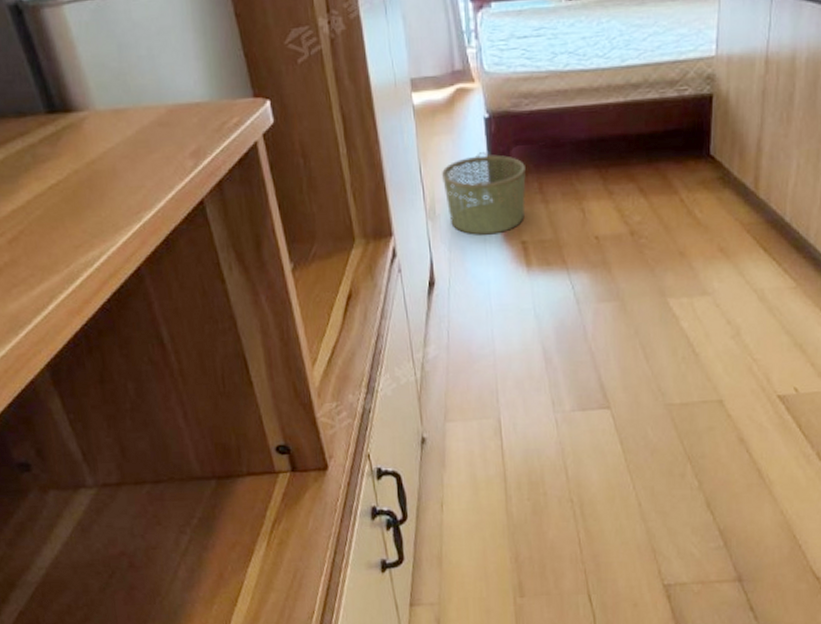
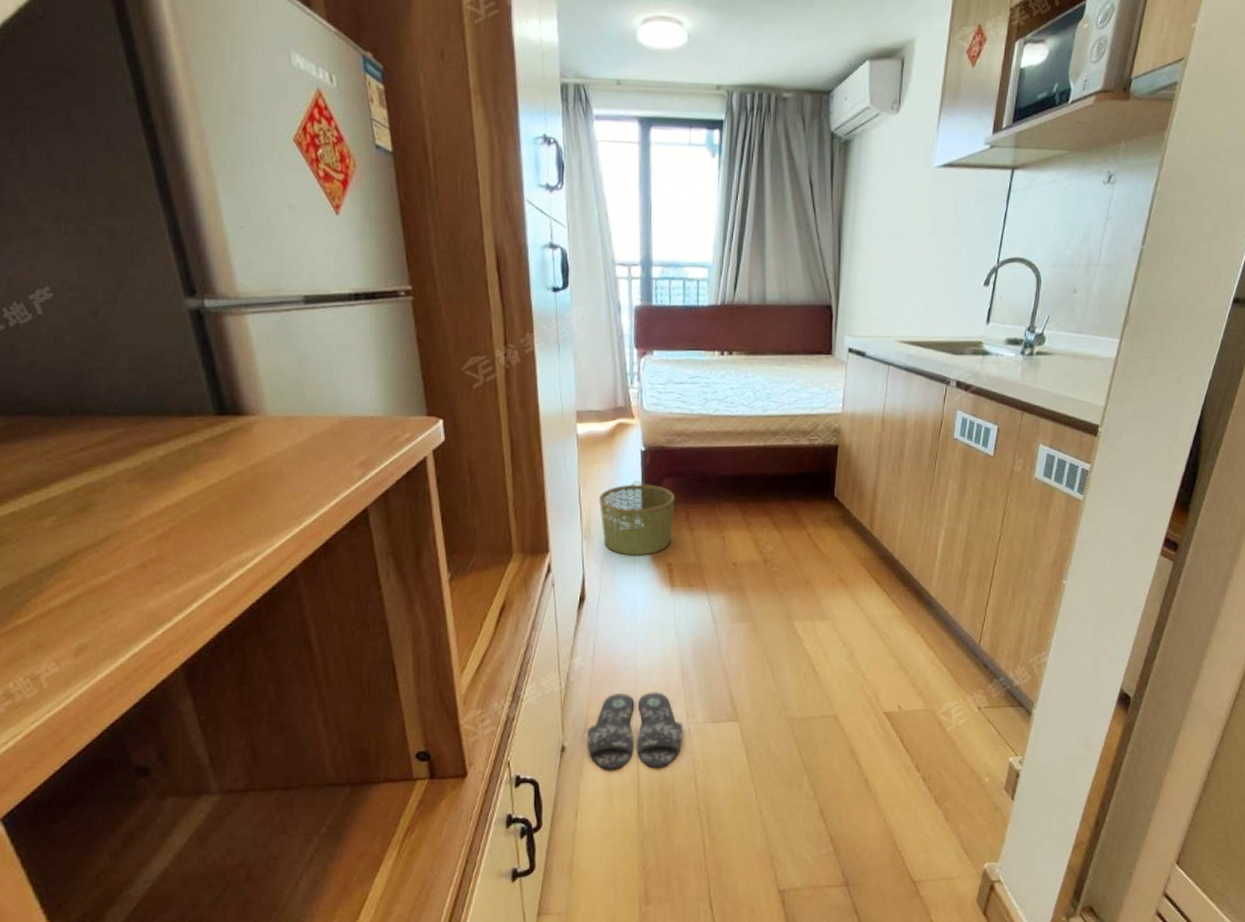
slippers: none [446,379,550,462] -> present [586,692,684,770]

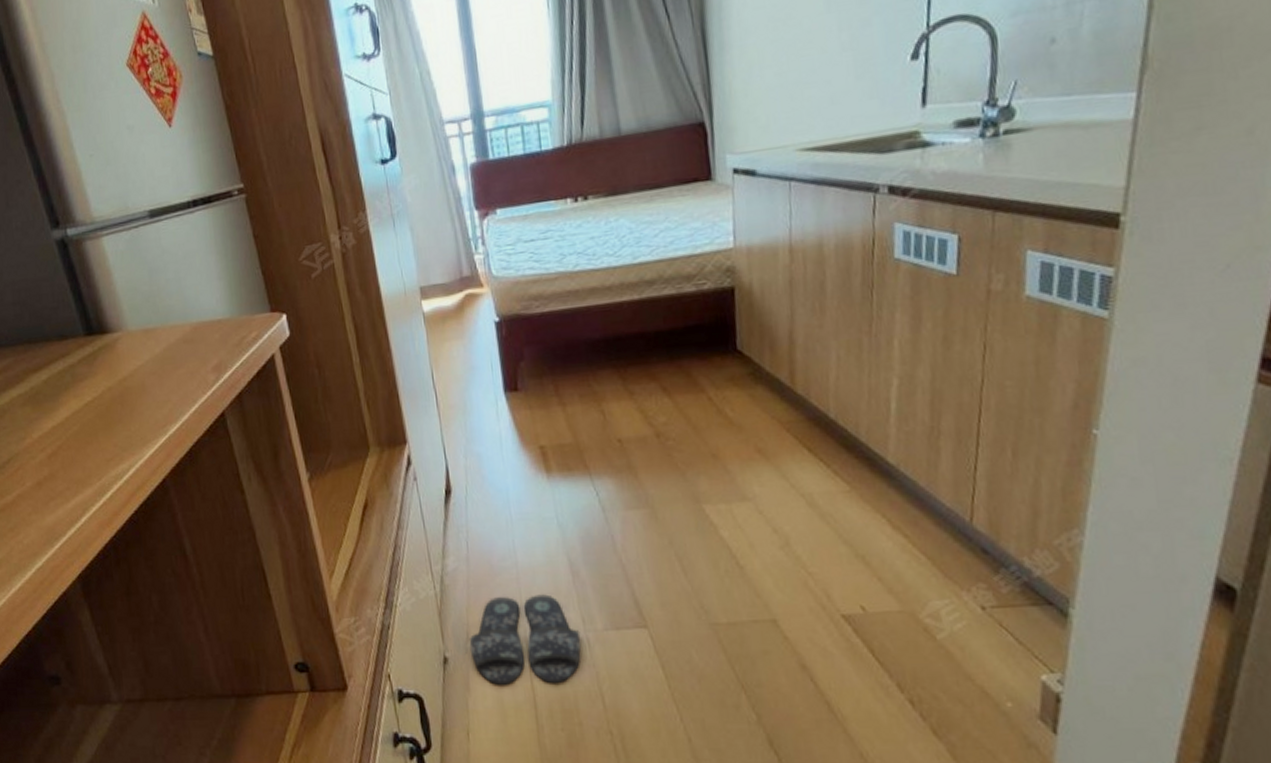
basket: present [598,481,675,556] -> none [453,356,541,441]

